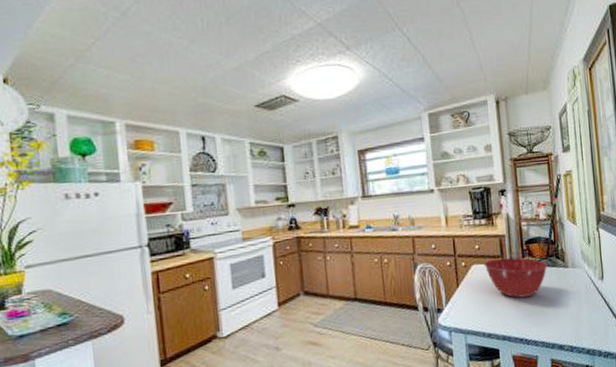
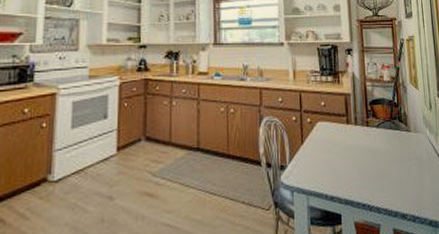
mixing bowl: present [483,257,548,298] -> none [328,117,391,160]

